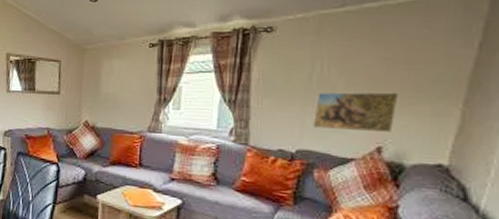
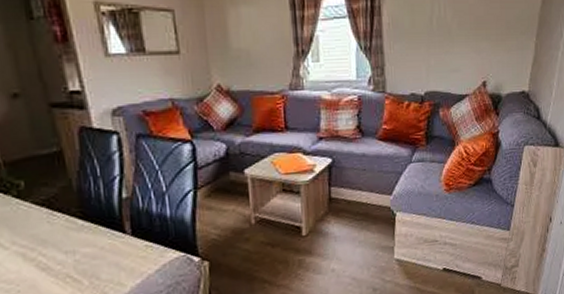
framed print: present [313,91,399,134] -> none [436,30,496,69]

